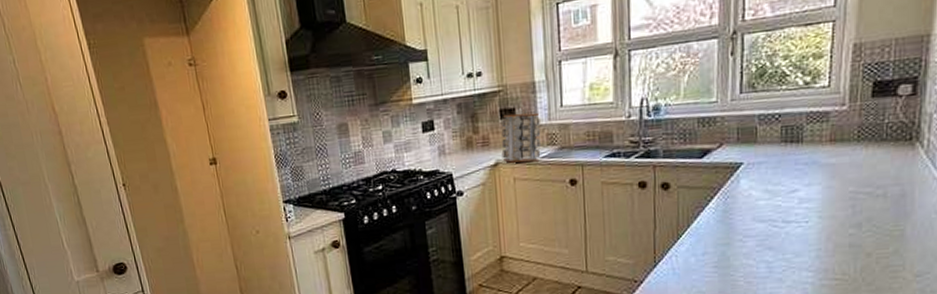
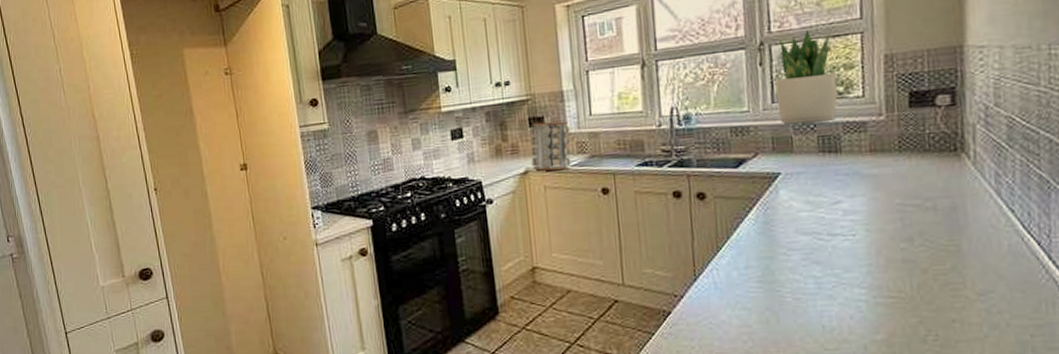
planter: none [745,18,804,115] -> present [775,30,838,124]

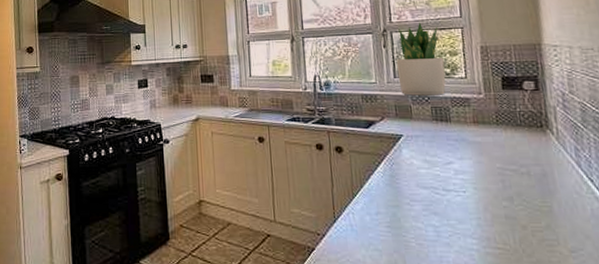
spice rack: present [530,113,571,172] -> none [201,73,234,121]

